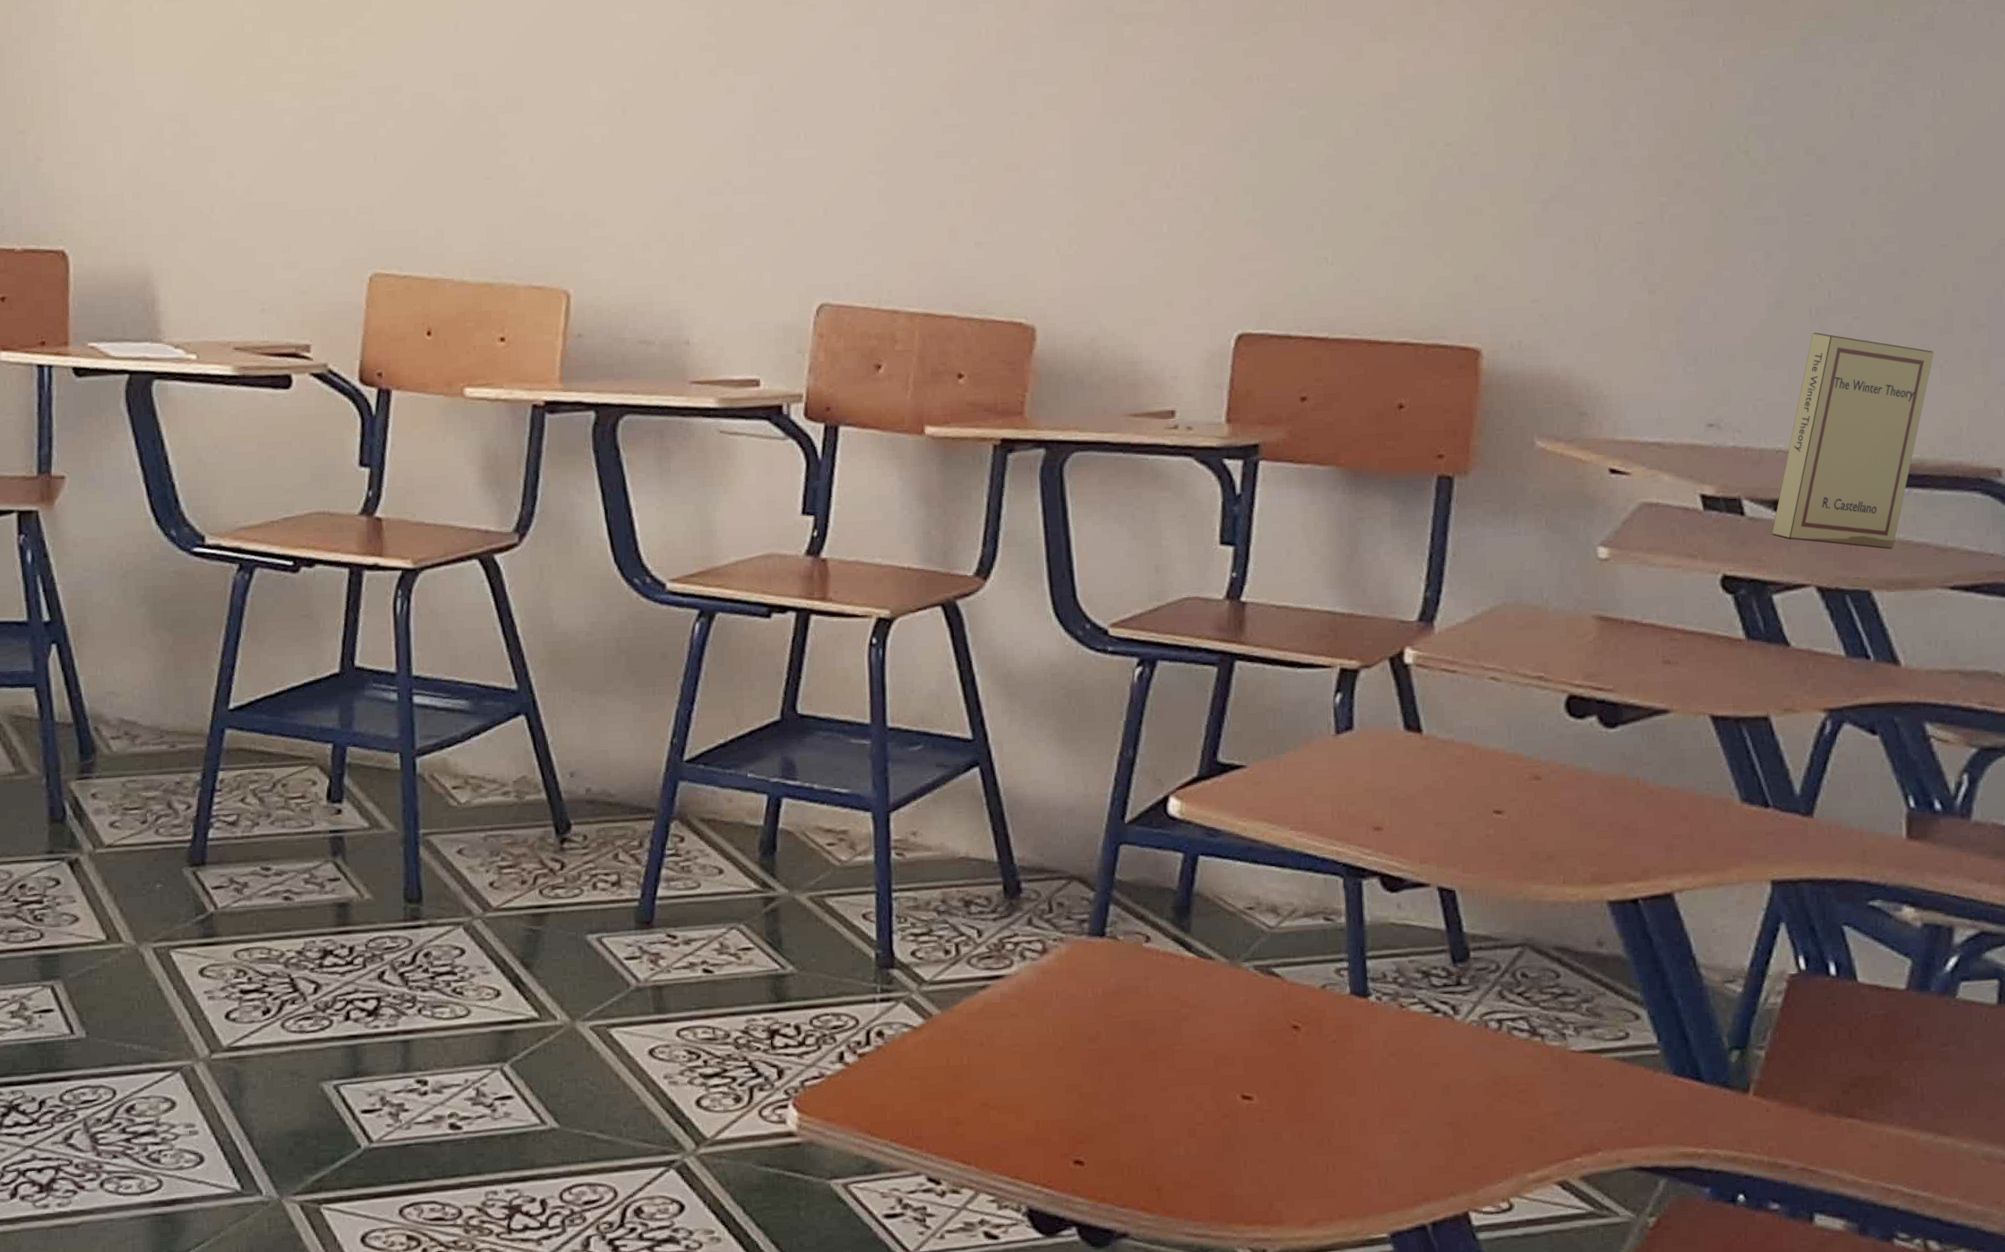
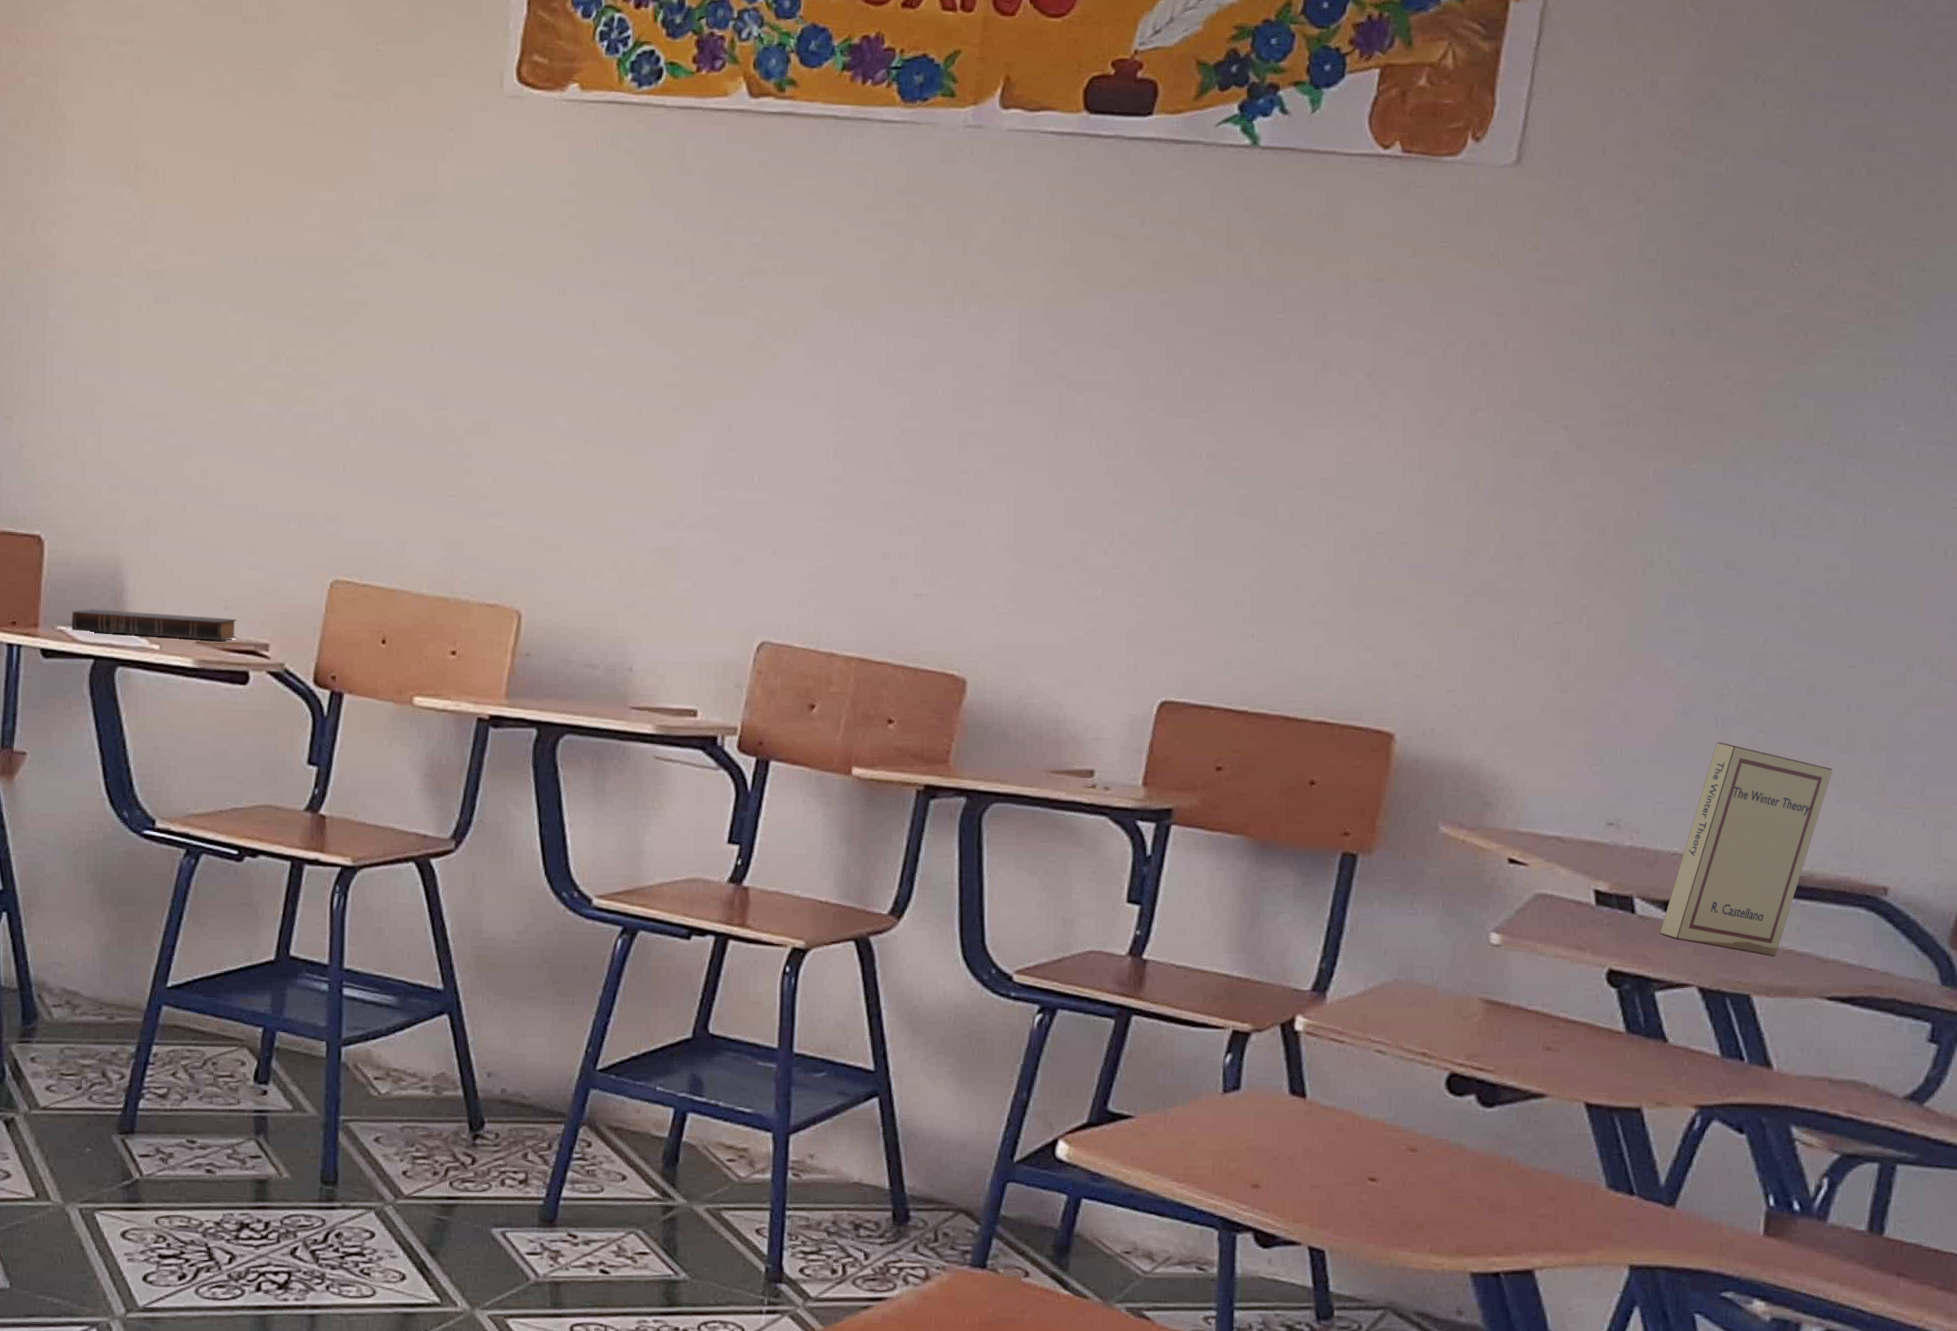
book: none [103,321,275,347] -> present [72,609,236,641]

